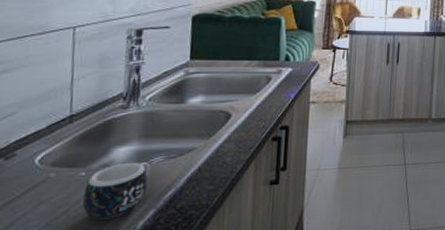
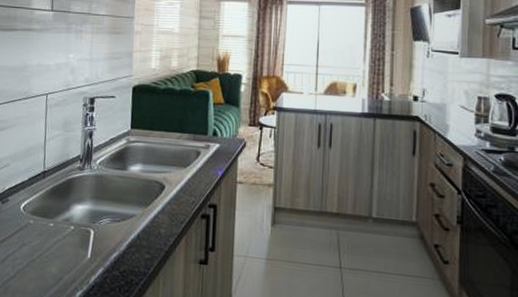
mug: present [83,162,151,220] -> none [51,220,100,270]

